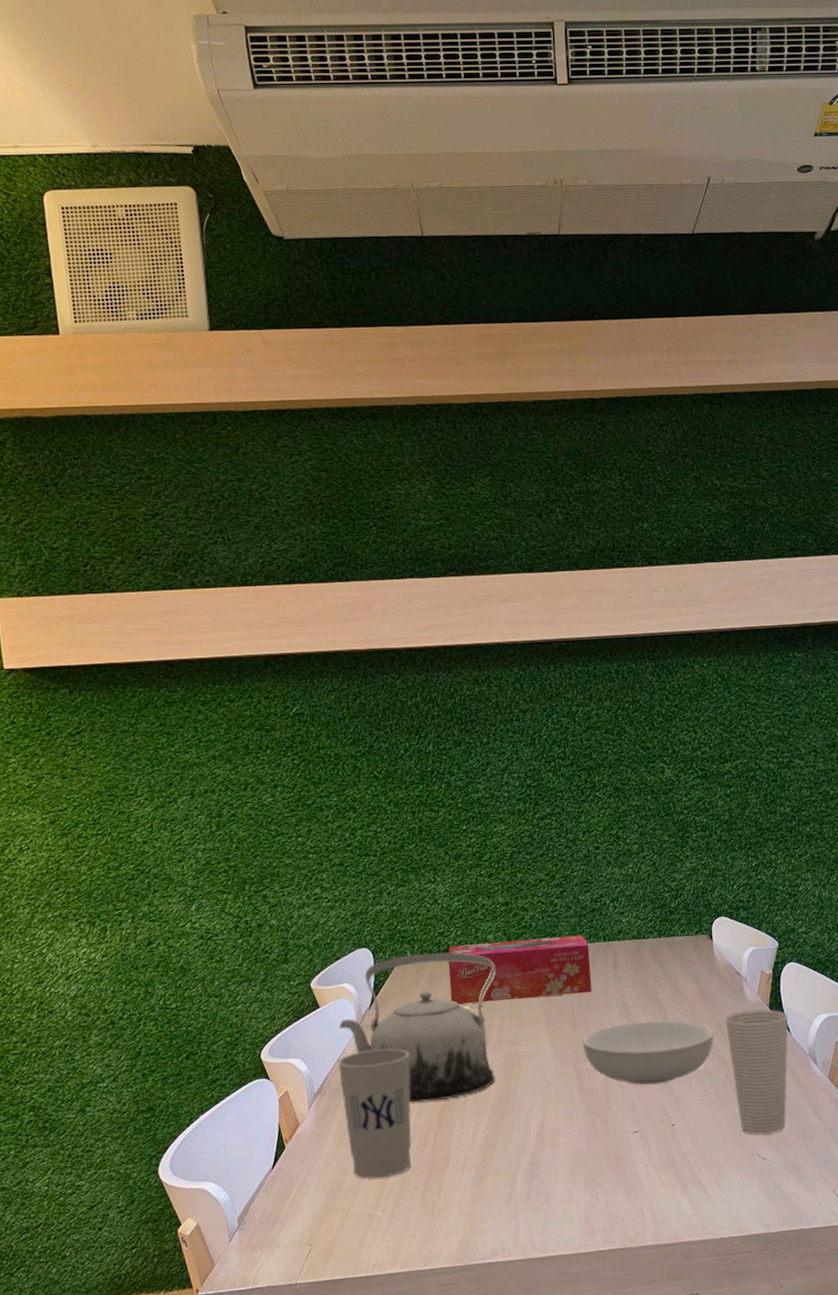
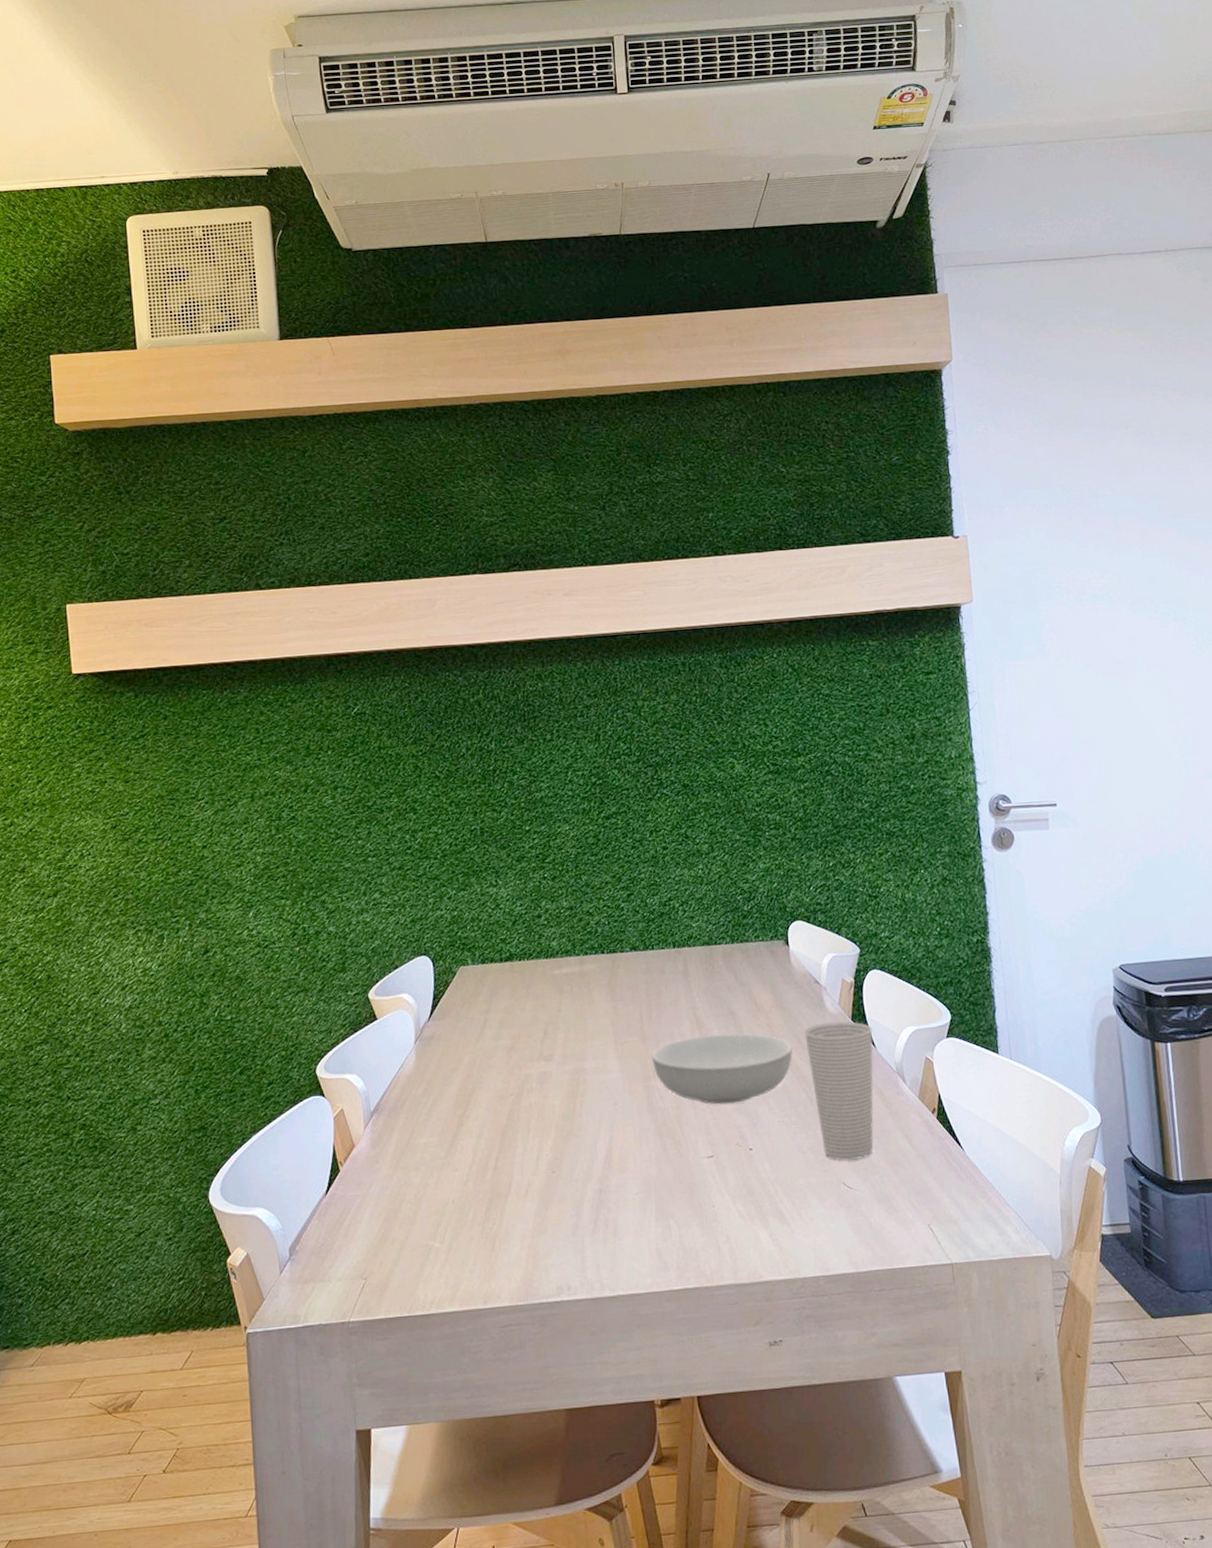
cup: present [338,1048,412,1179] -> none [395,1063,472,1206]
teapot: present [339,952,496,1103] -> none [397,960,561,1123]
tissue box: present [448,935,592,1005] -> none [510,941,662,1016]

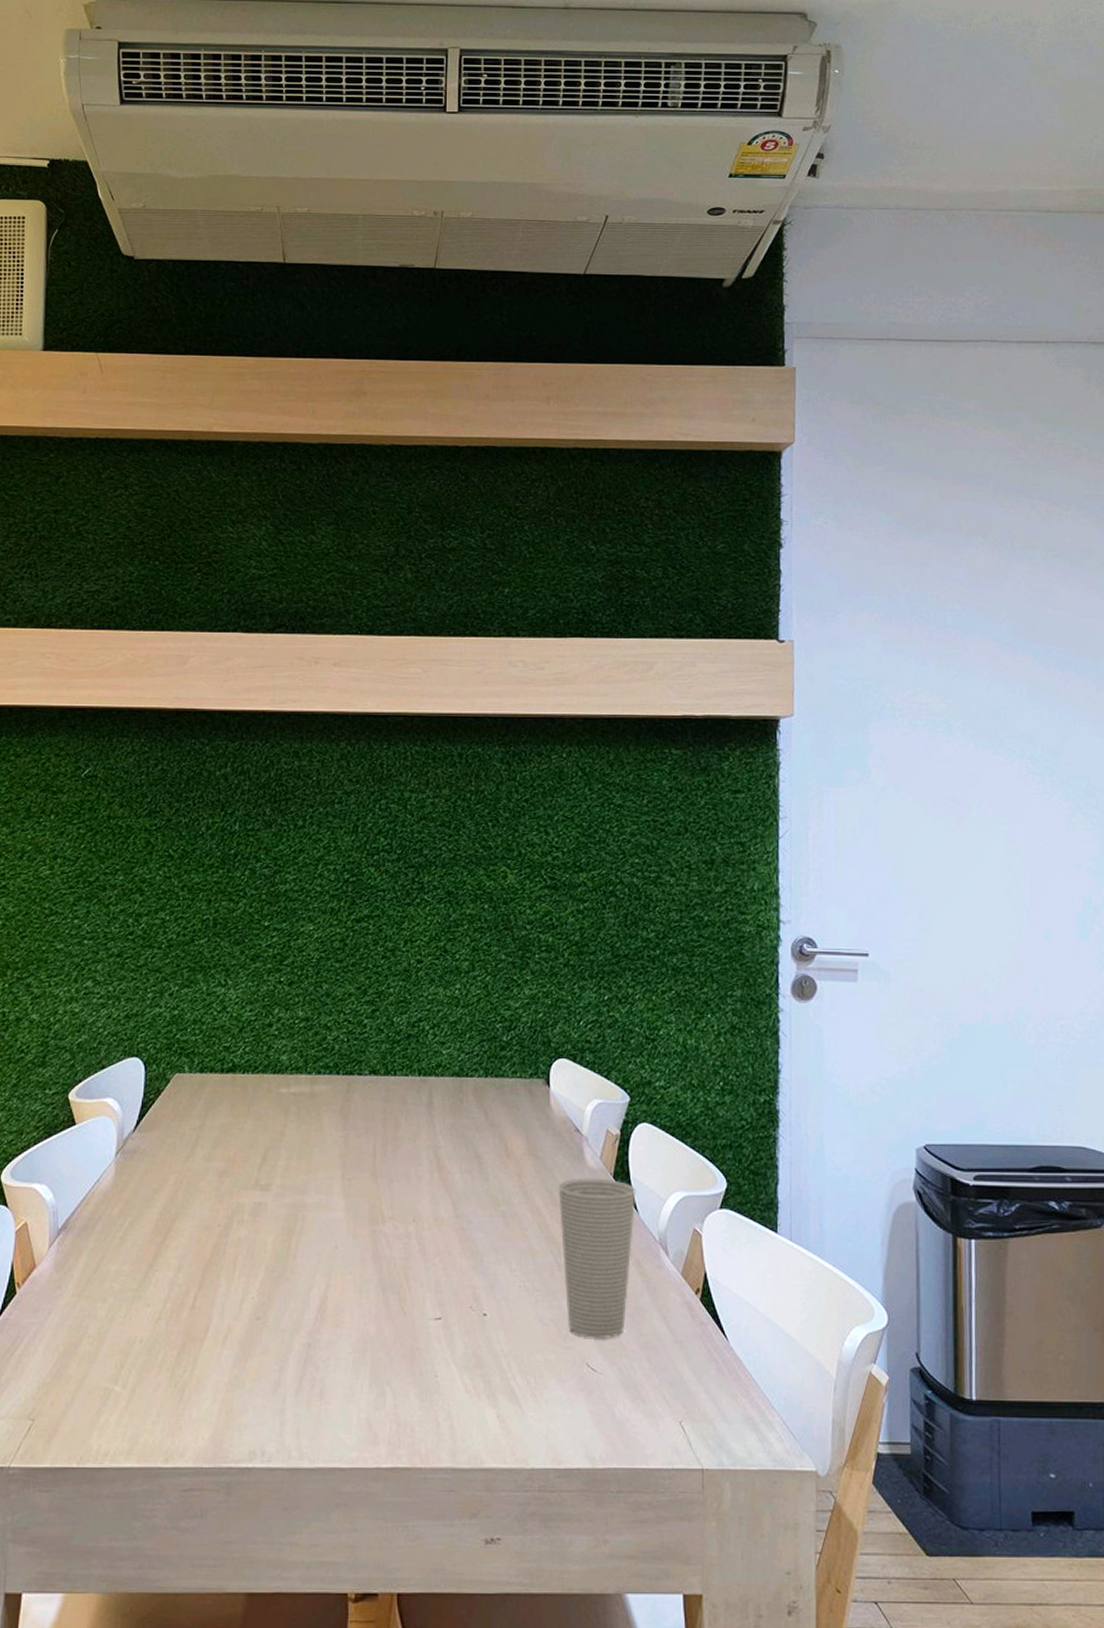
serving bowl: present [651,1033,793,1105] -> none [382,1179,543,1260]

